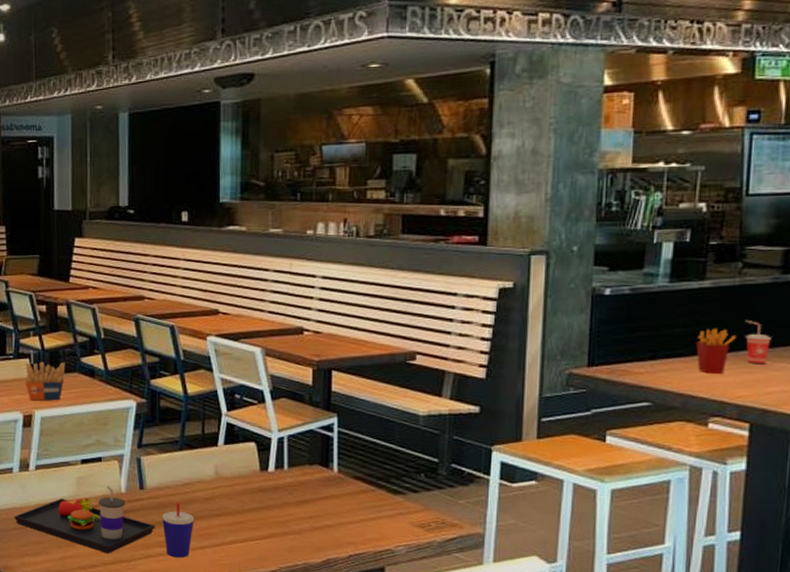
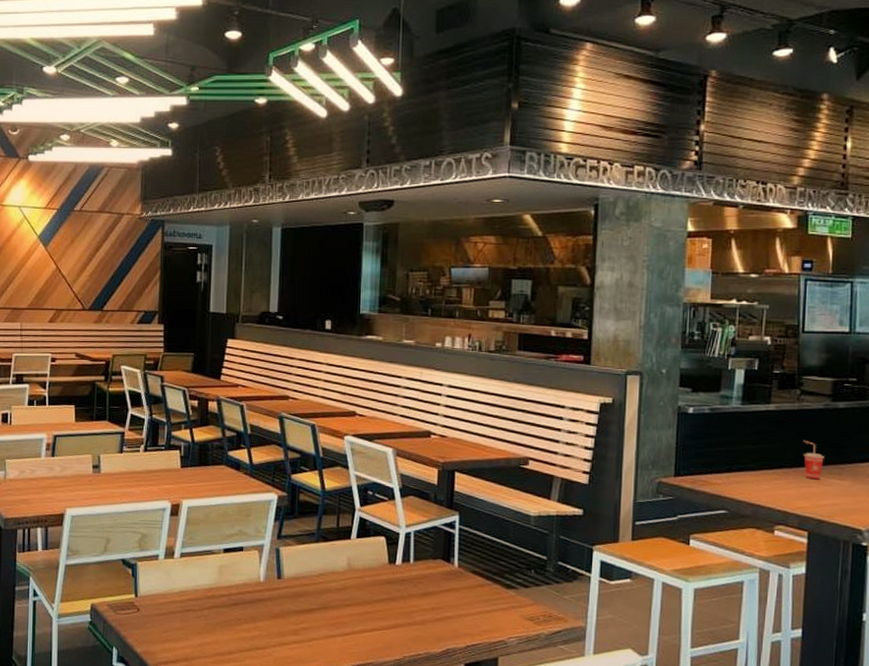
food tray: present [14,485,155,554] -> none [157,574,290,641]
french fries: present [25,361,66,401] -> none [175,453,213,492]
beverage cup: present [162,502,194,558] -> none [297,592,327,646]
french fries: present [696,328,736,374] -> none [764,446,796,487]

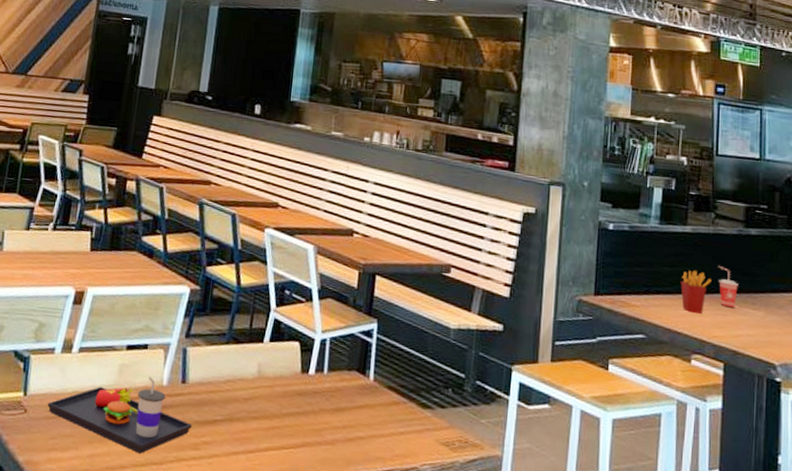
food tray: none [157,574,290,641] -> present [47,376,192,454]
french fries: none [764,446,796,487] -> present [681,270,712,314]

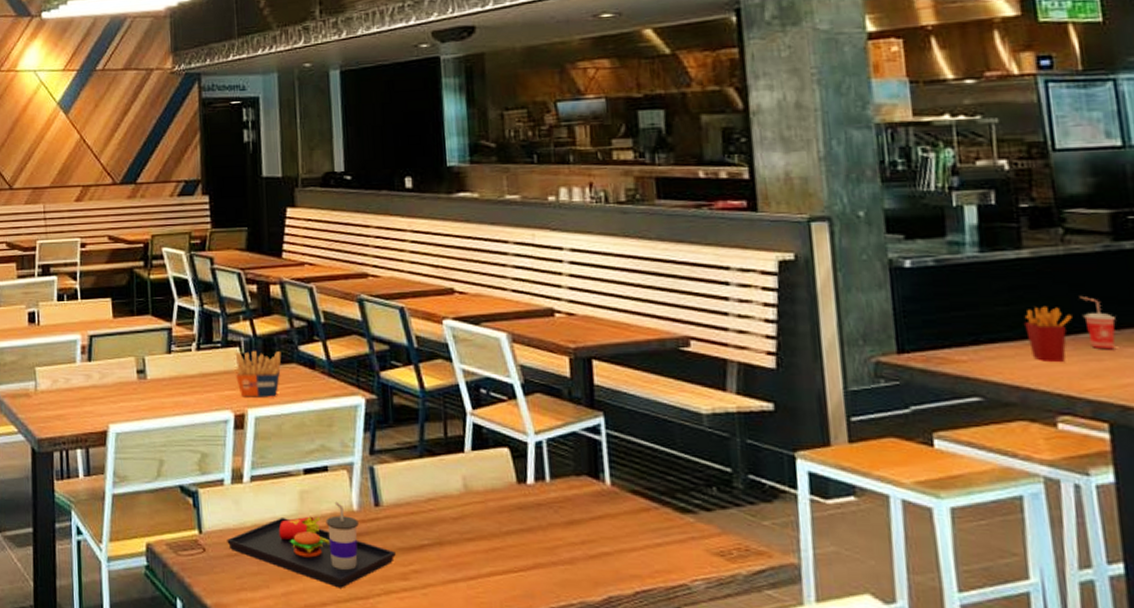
french fries: none [83,235,126,279] -> present [235,350,282,397]

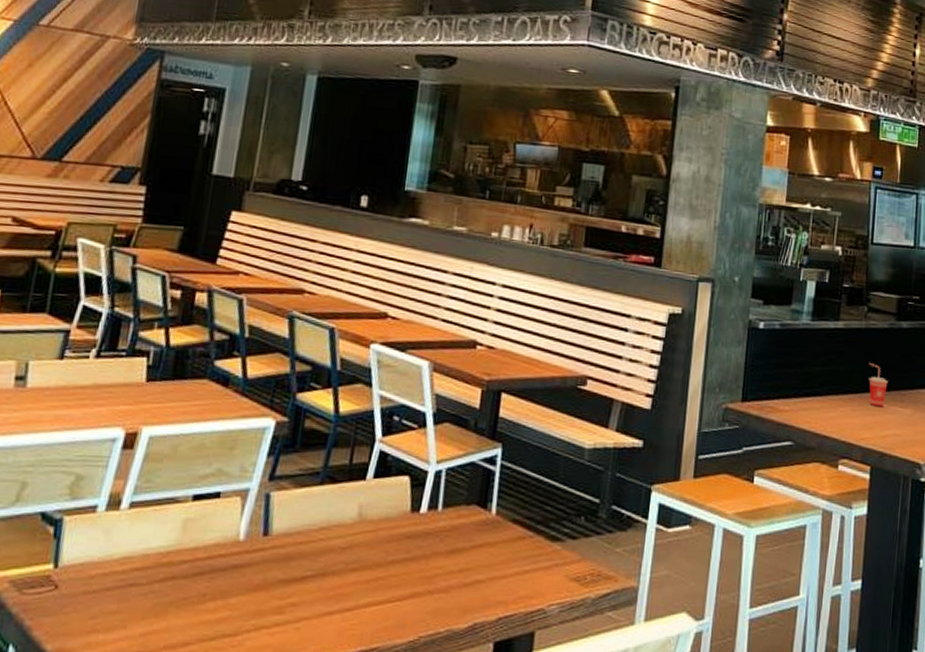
food tray: present [227,501,396,588] -> none [86,530,276,625]
french fries: present [235,350,282,397] -> none [136,362,194,415]
french fries: present [1024,306,1072,362] -> none [830,368,862,415]

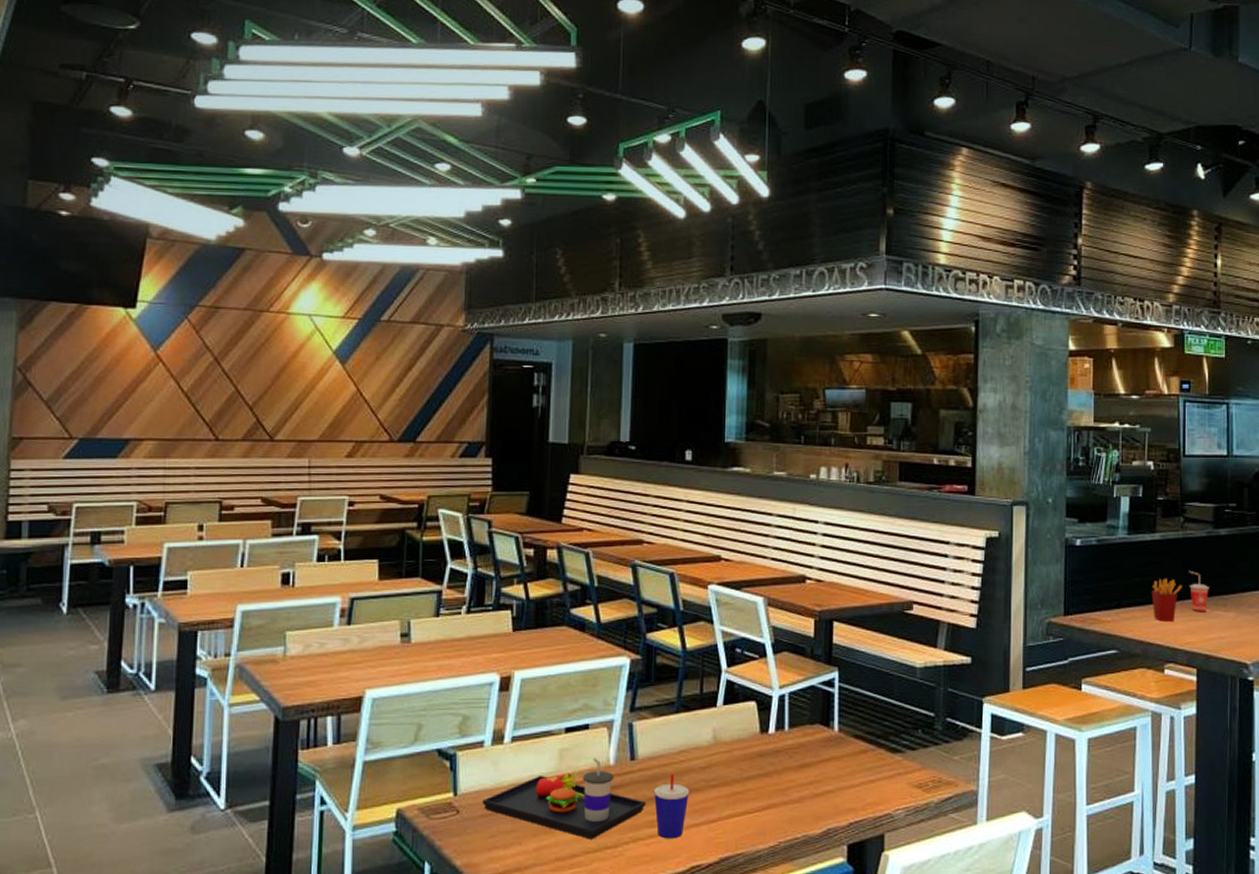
food tray: none [86,530,276,625] -> present [482,757,646,839]
beverage cup: none [284,553,326,628] -> present [654,774,689,839]
french fries: none [830,368,862,415] -> present [1151,578,1182,621]

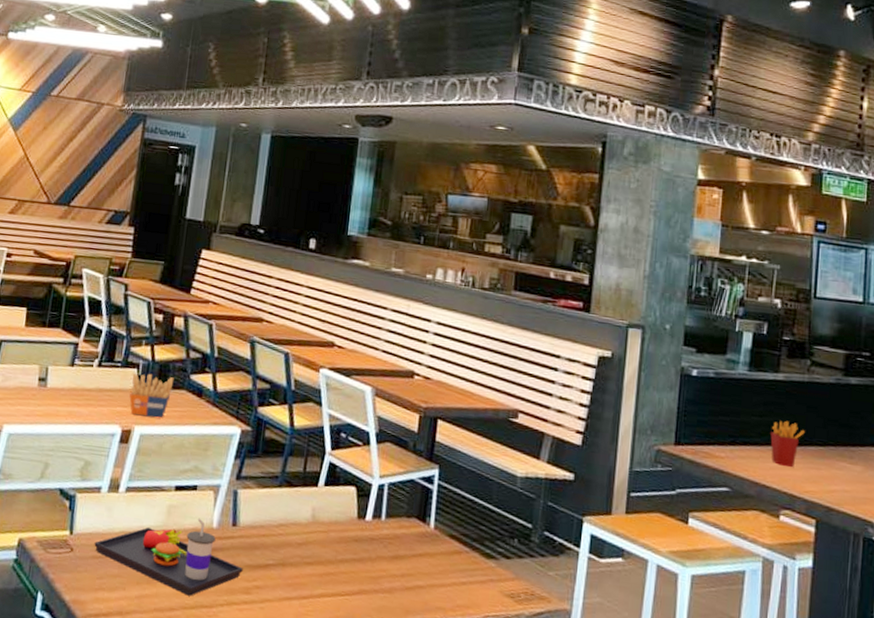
french fries: none [505,613,553,660] -> present [129,372,174,418]
beverage cup: present [654,774,689,839] -> none [250,545,285,609]
beverage cup: present [1188,571,1209,612] -> none [813,417,835,462]

